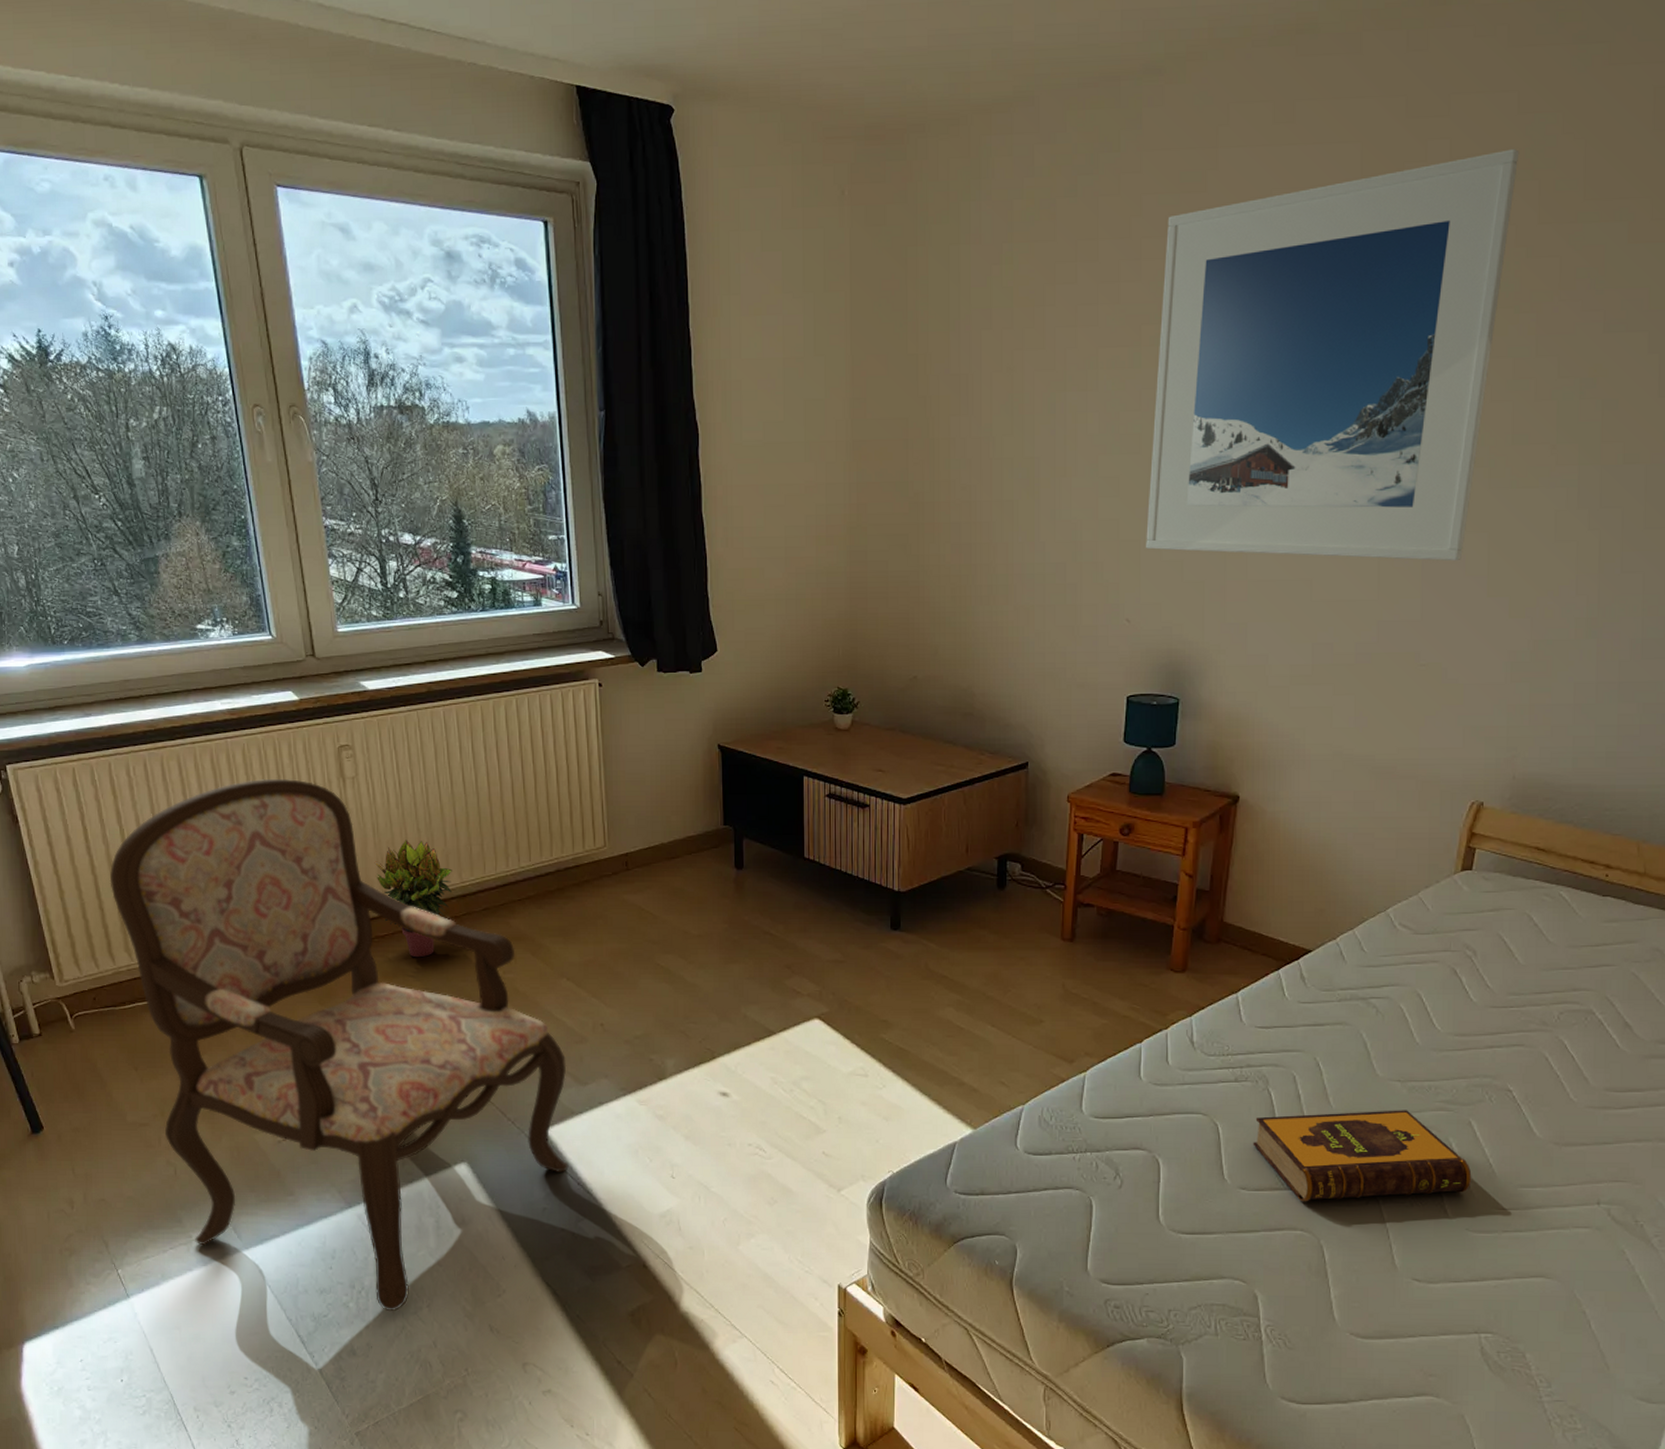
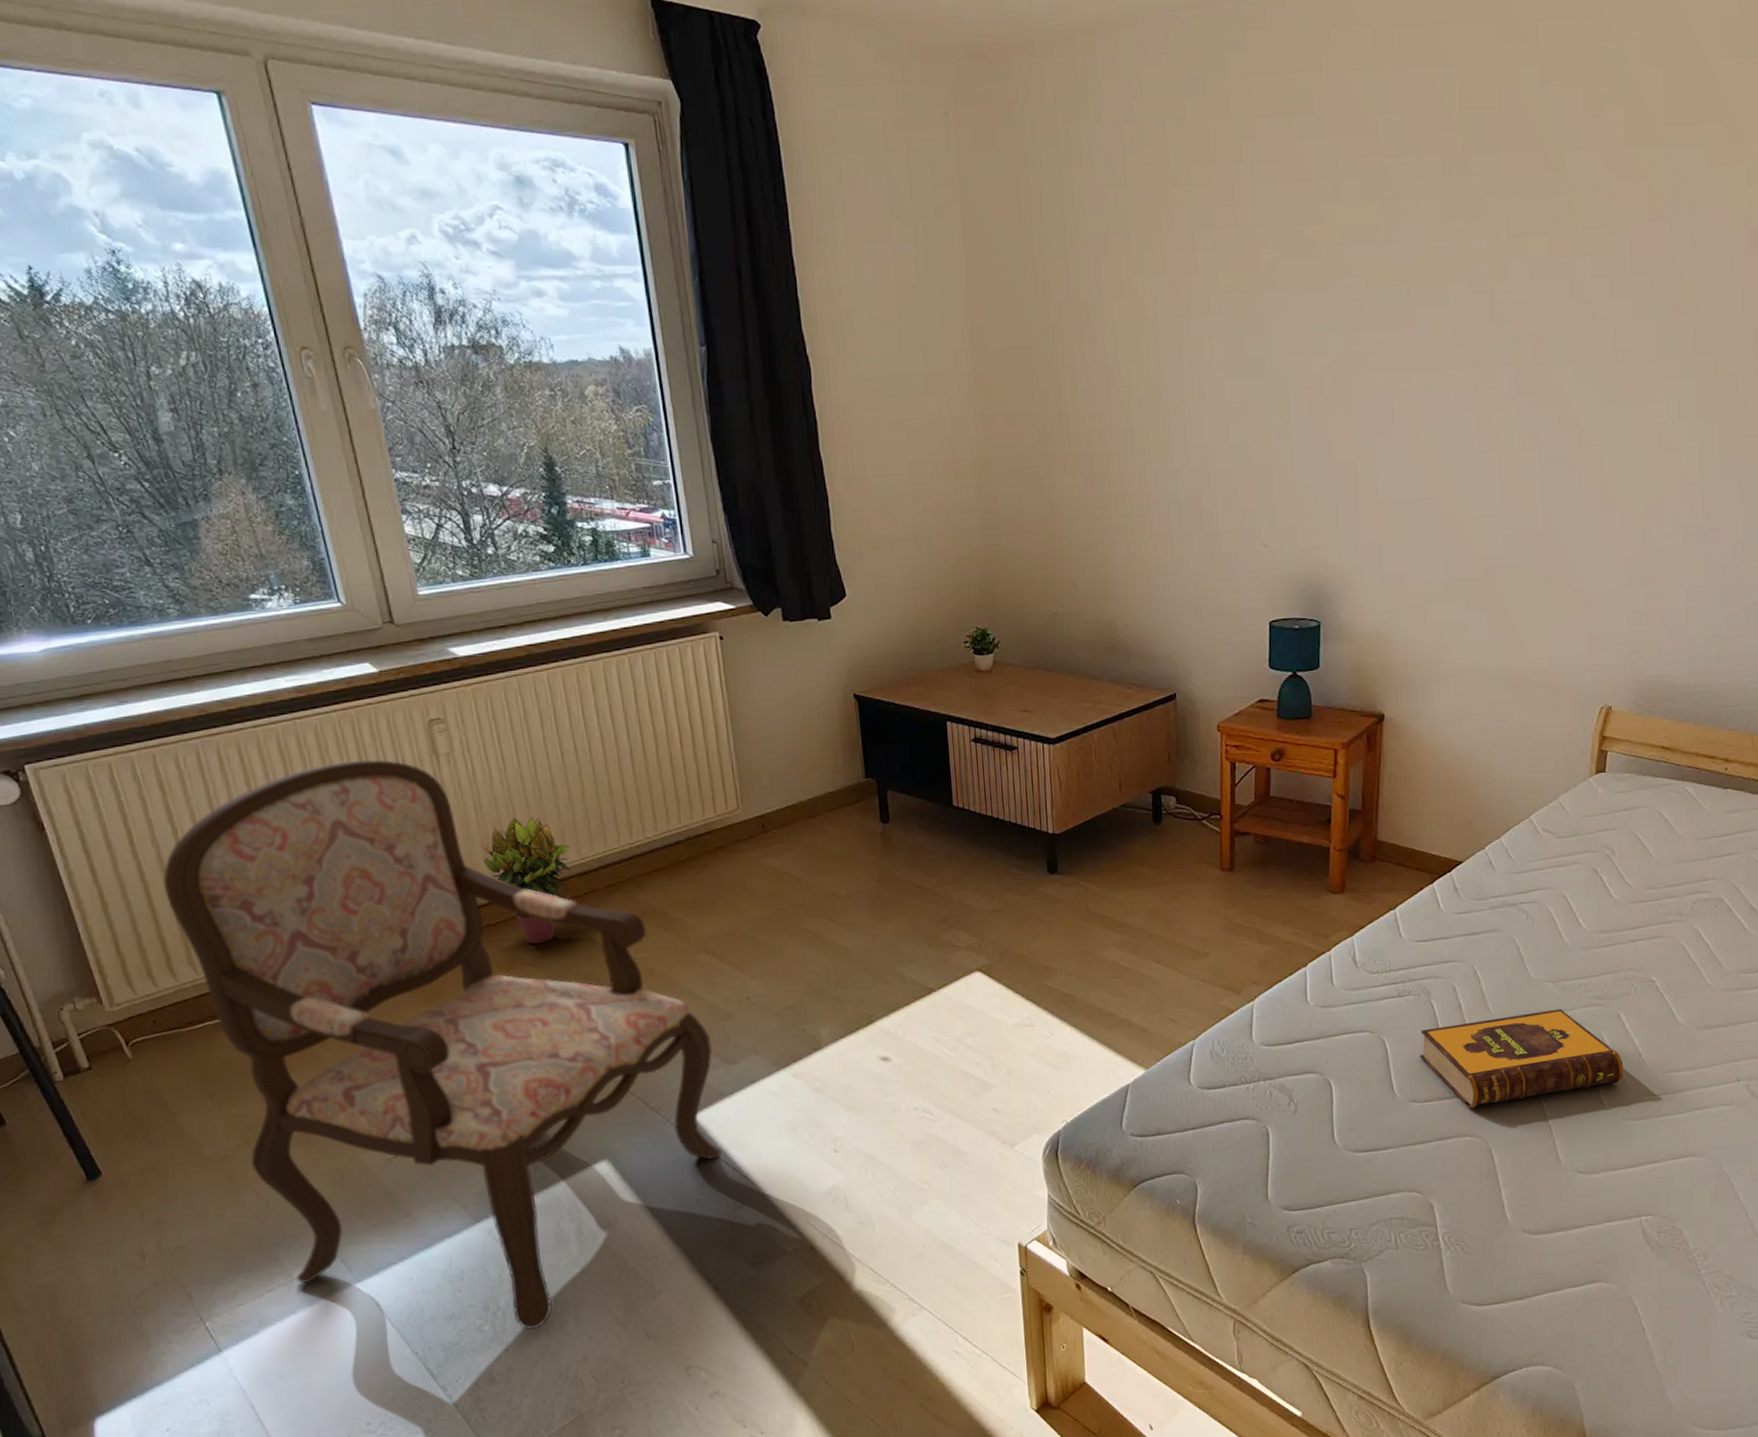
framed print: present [1146,149,1520,562] -> none [1277,75,1605,475]

